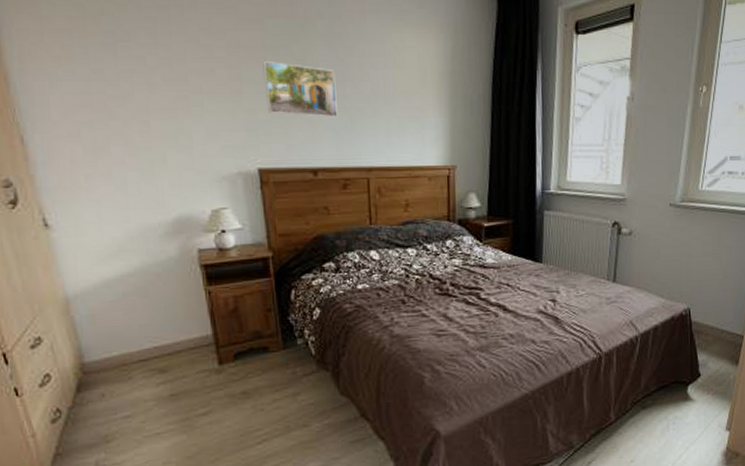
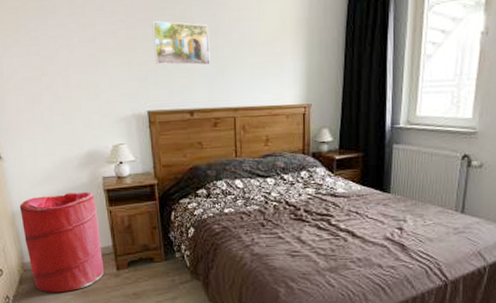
laundry hamper: none [76,267,202,401] -> present [19,191,105,293]

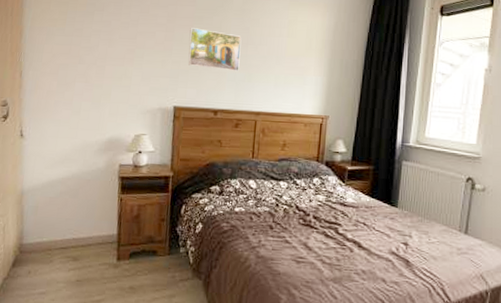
laundry hamper: present [19,191,105,293] -> none [28,176,109,280]

